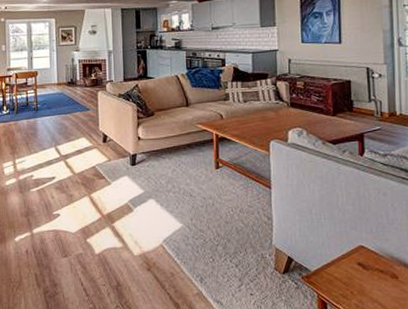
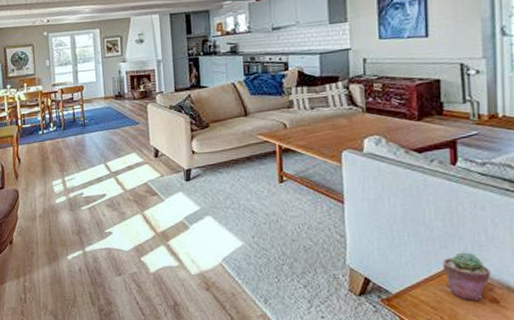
potted succulent: none [353,233,391,277] -> present [443,252,491,301]

